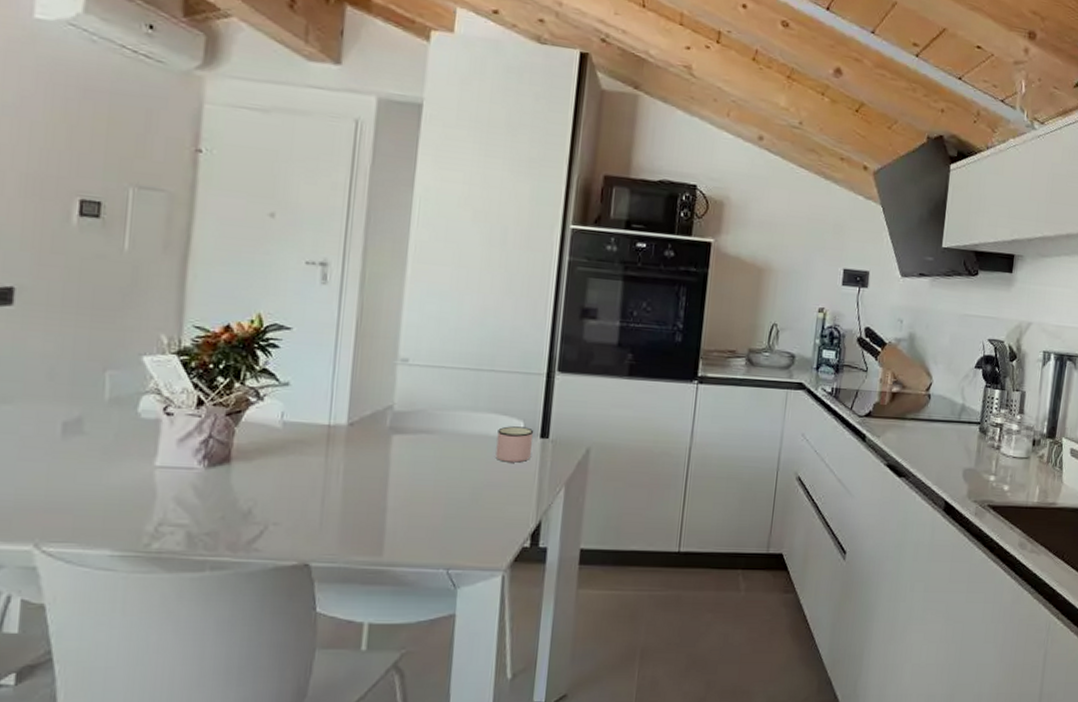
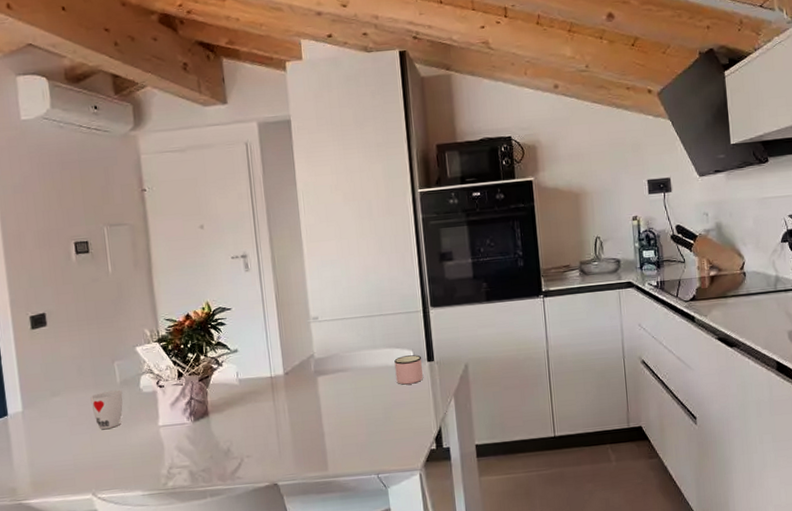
cup: none [58,408,110,460] -> present [90,389,123,430]

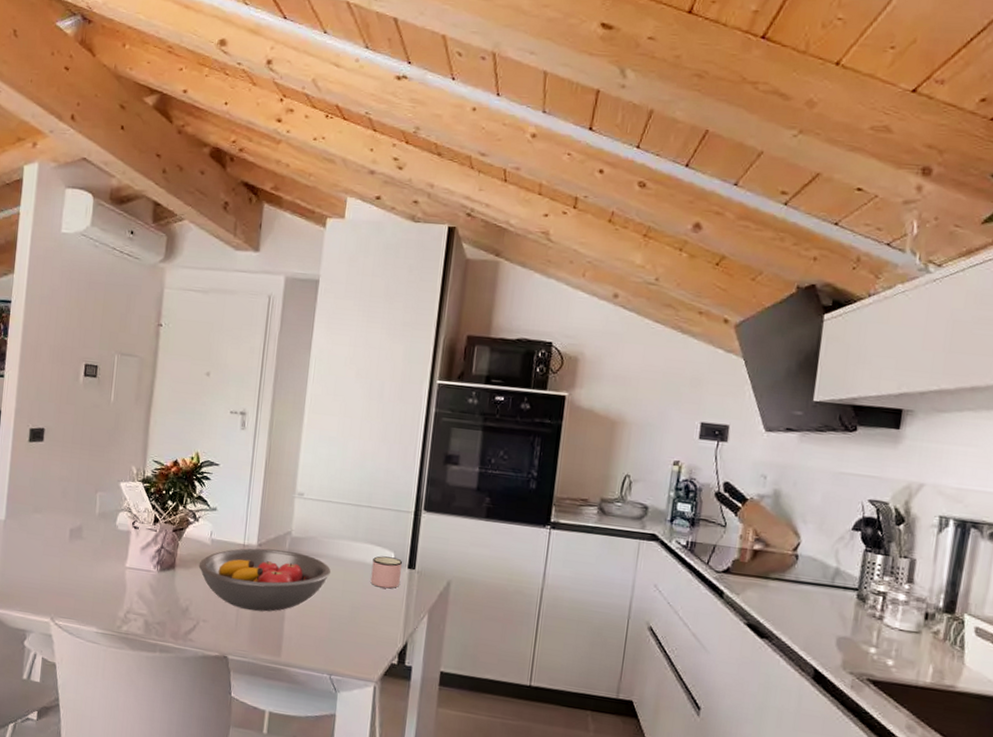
cup: present [90,389,123,430] -> none [67,519,99,558]
fruit bowl: none [231,371,358,436] -> present [198,548,331,612]

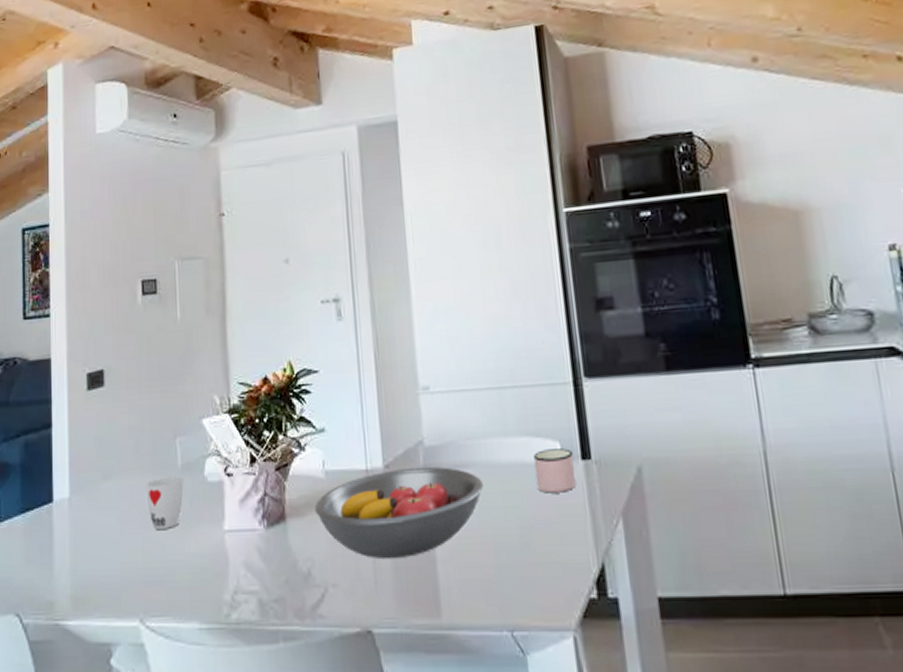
cup: none [67,519,99,558] -> present [146,476,184,531]

